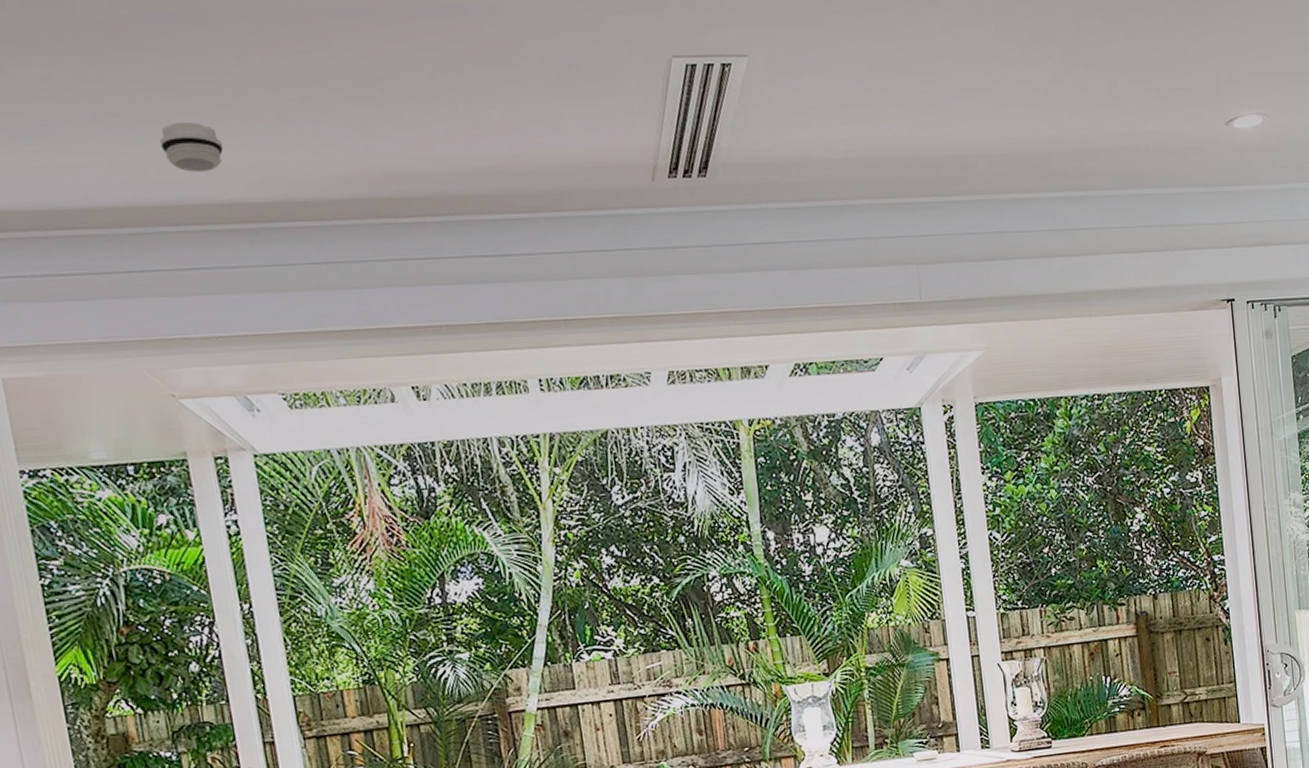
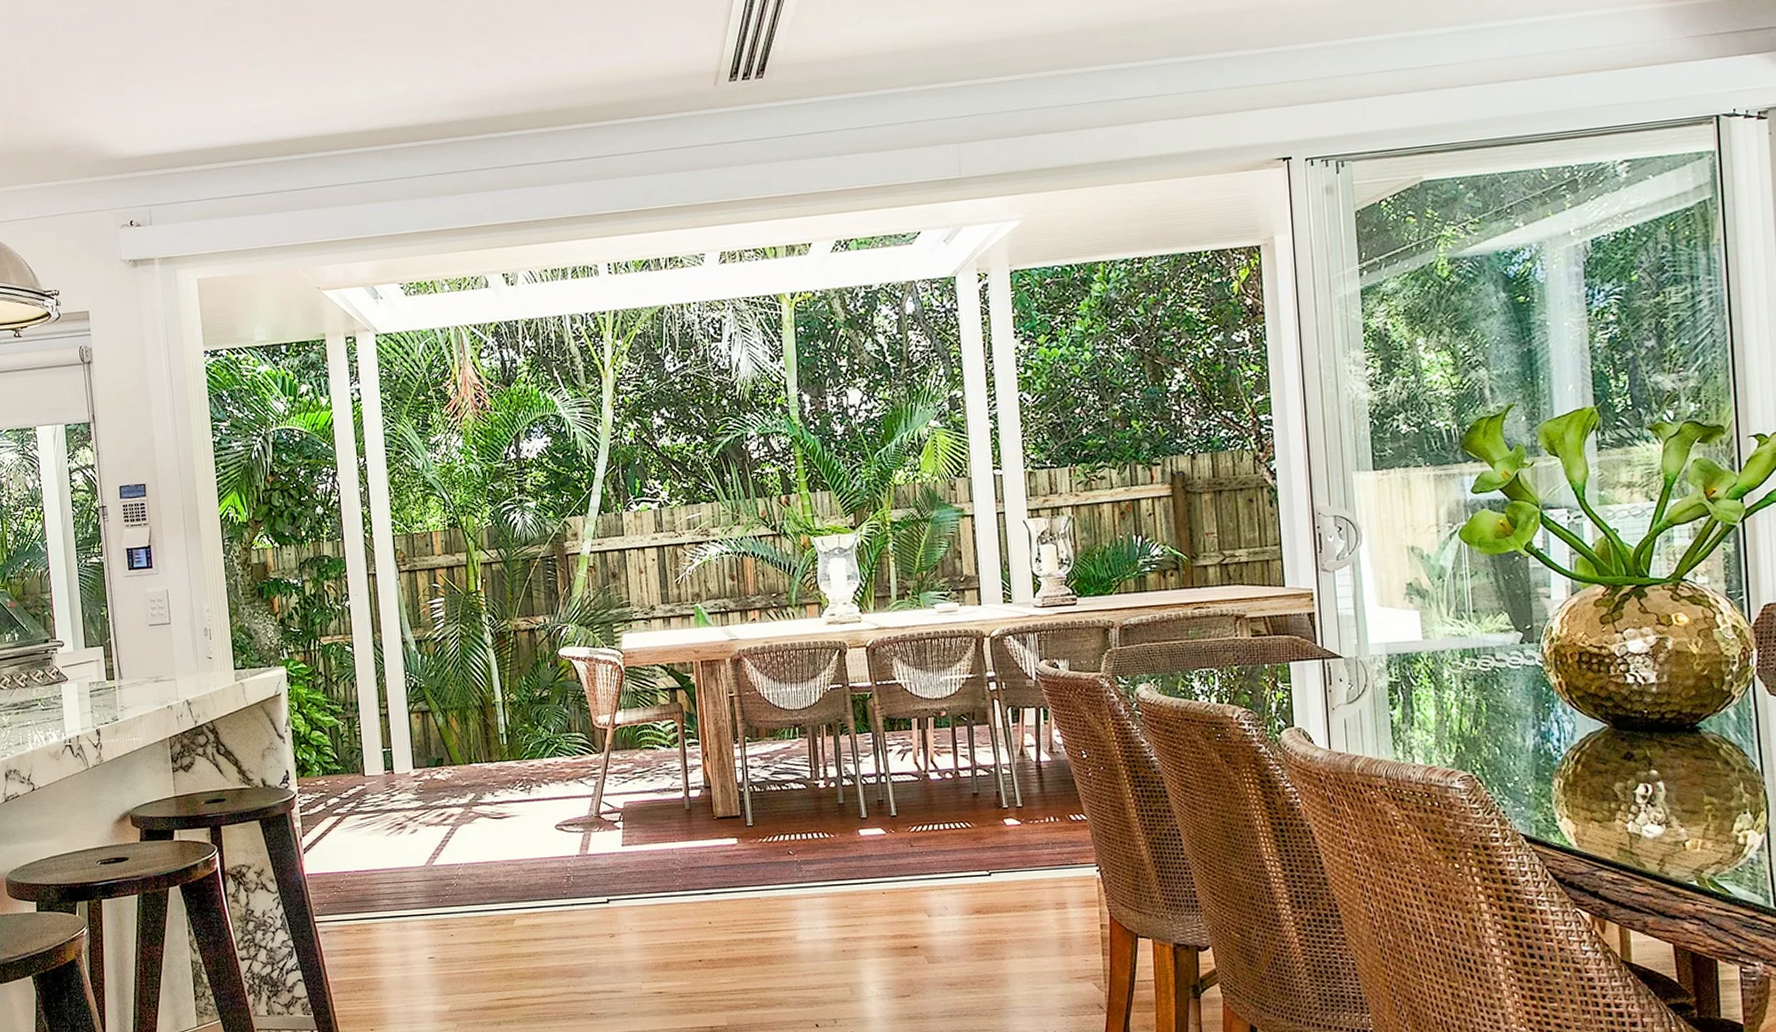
smoke detector: present [159,121,224,172] -> none [322,67,369,107]

